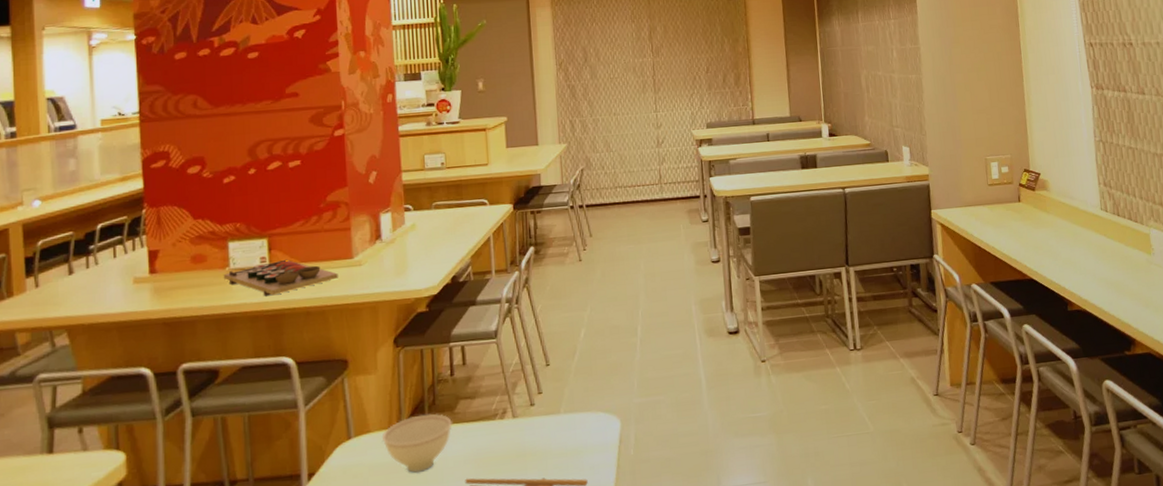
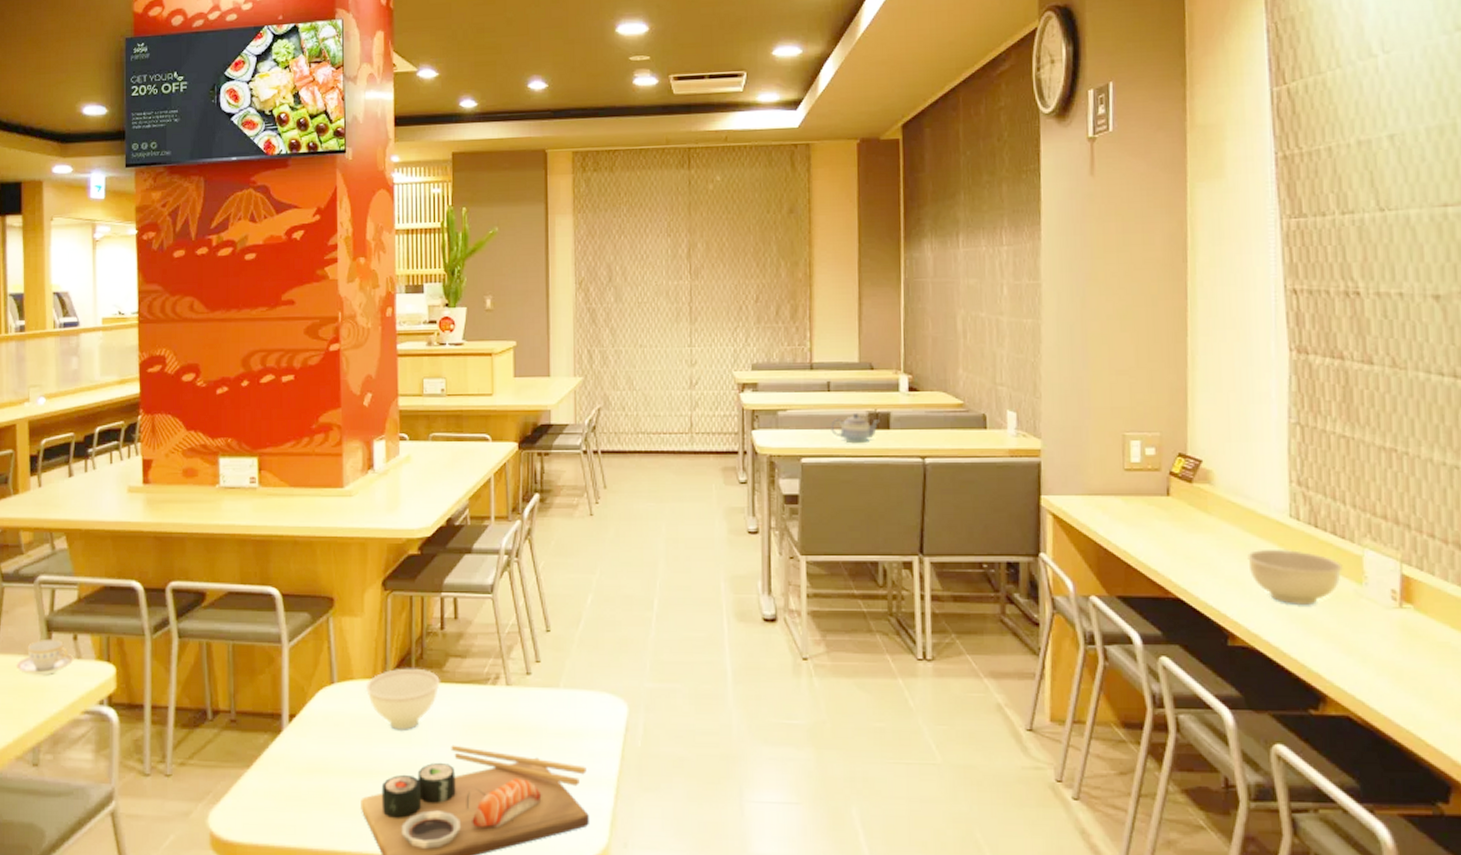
teacup: none [14,434,80,475] -> present [16,638,74,676]
sushi platter: present [223,259,338,297] -> none [213,482,328,520]
teapot: none [771,156,809,182] -> present [831,412,880,444]
soup bowl: none [1076,234,1138,275] -> present [1247,548,1343,605]

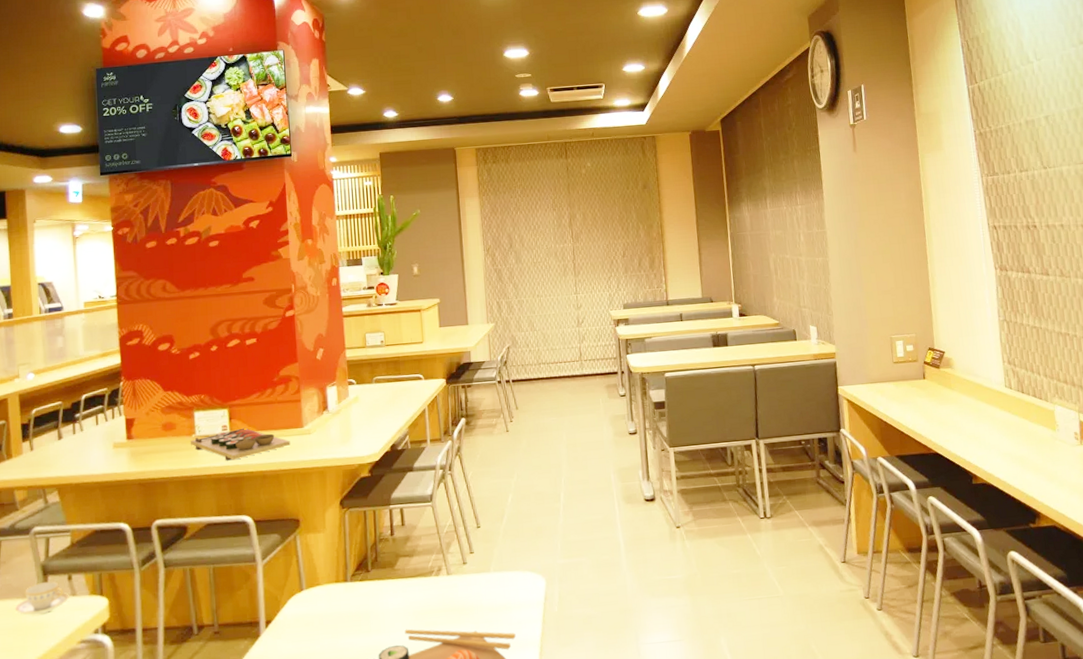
sushi platter: none [213,482,328,520] -> present [190,427,290,461]
bowl: present [366,668,442,730] -> none [331,569,394,623]
teapot: present [831,412,880,444] -> none [685,335,720,359]
soup bowl: present [1247,548,1343,605] -> none [980,410,1042,450]

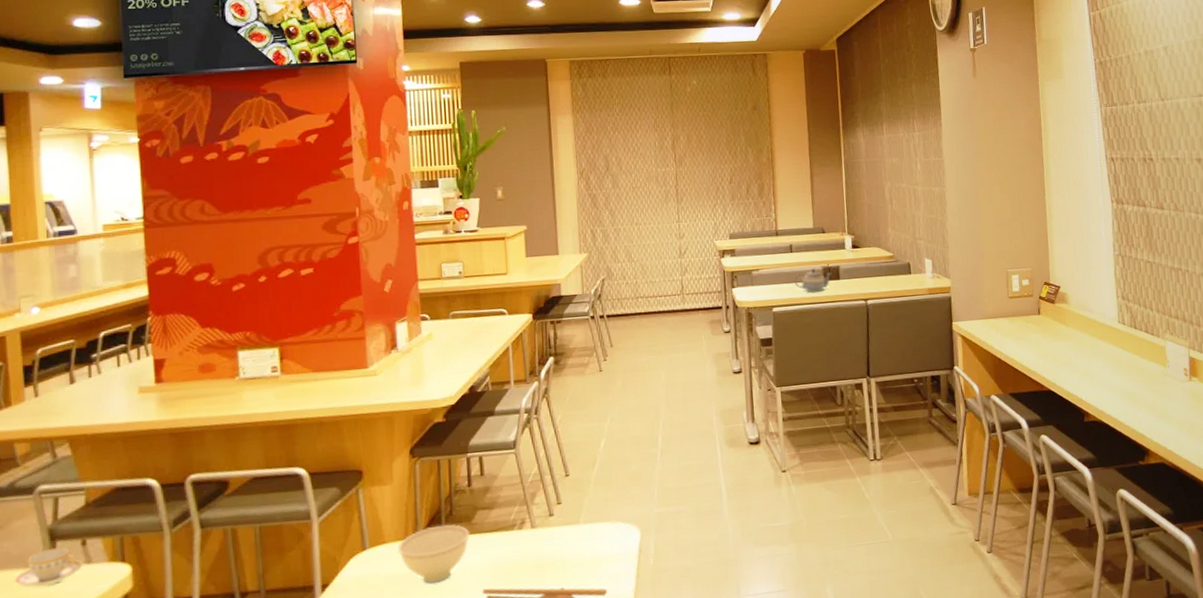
sushi platter: present [190,427,290,461] -> none [232,369,353,406]
bowl: none [331,569,394,623] -> present [398,524,471,583]
teapot: none [685,335,720,359] -> present [794,268,832,294]

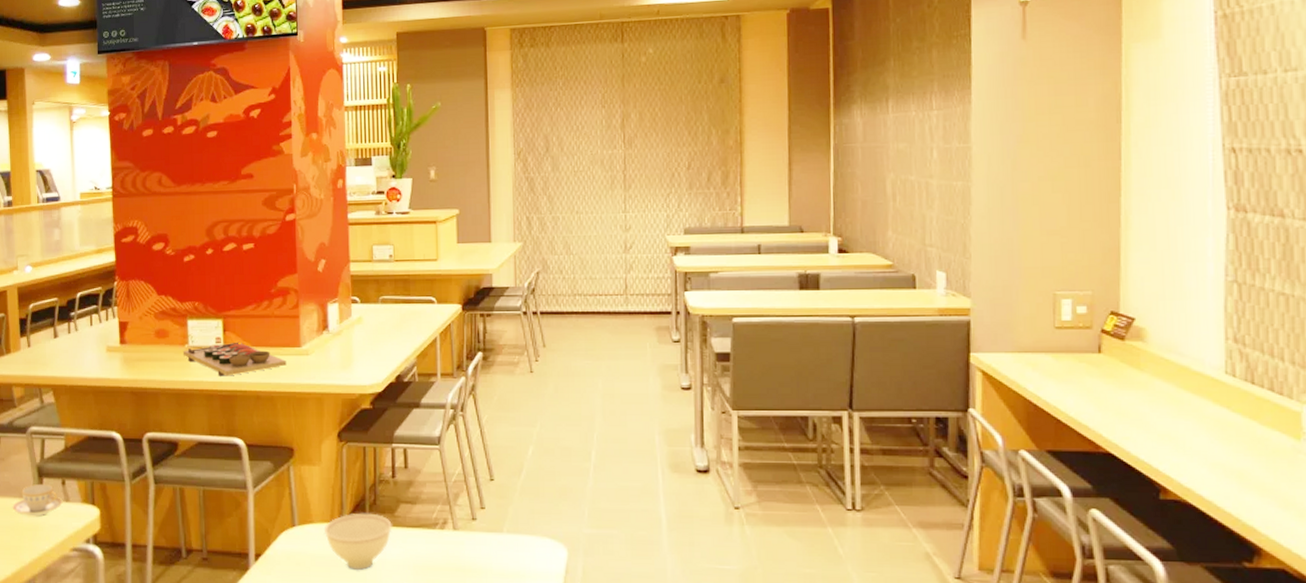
sushi platter: none [232,369,353,406] -> present [182,342,287,376]
teapot: present [794,268,832,294] -> none [761,274,810,304]

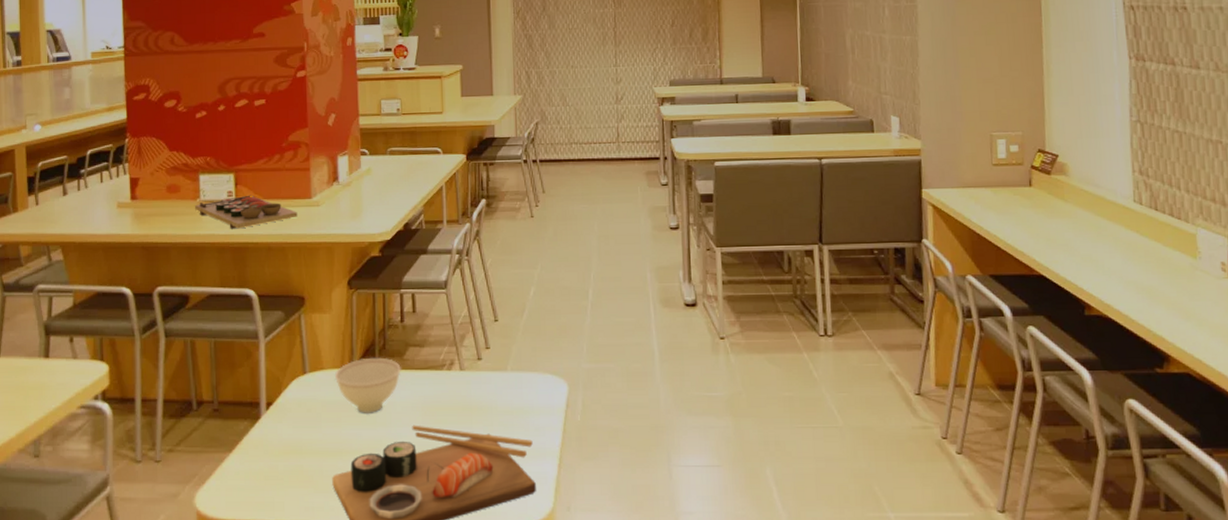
teacup: present [12,483,63,517] -> none [17,341,70,375]

